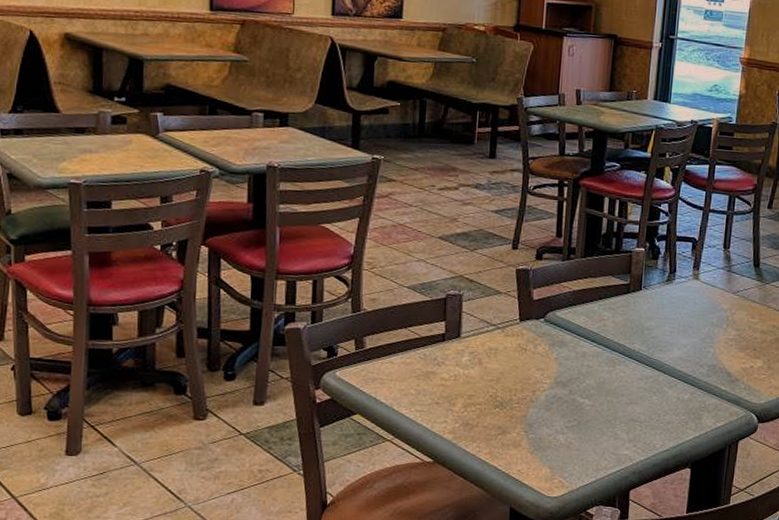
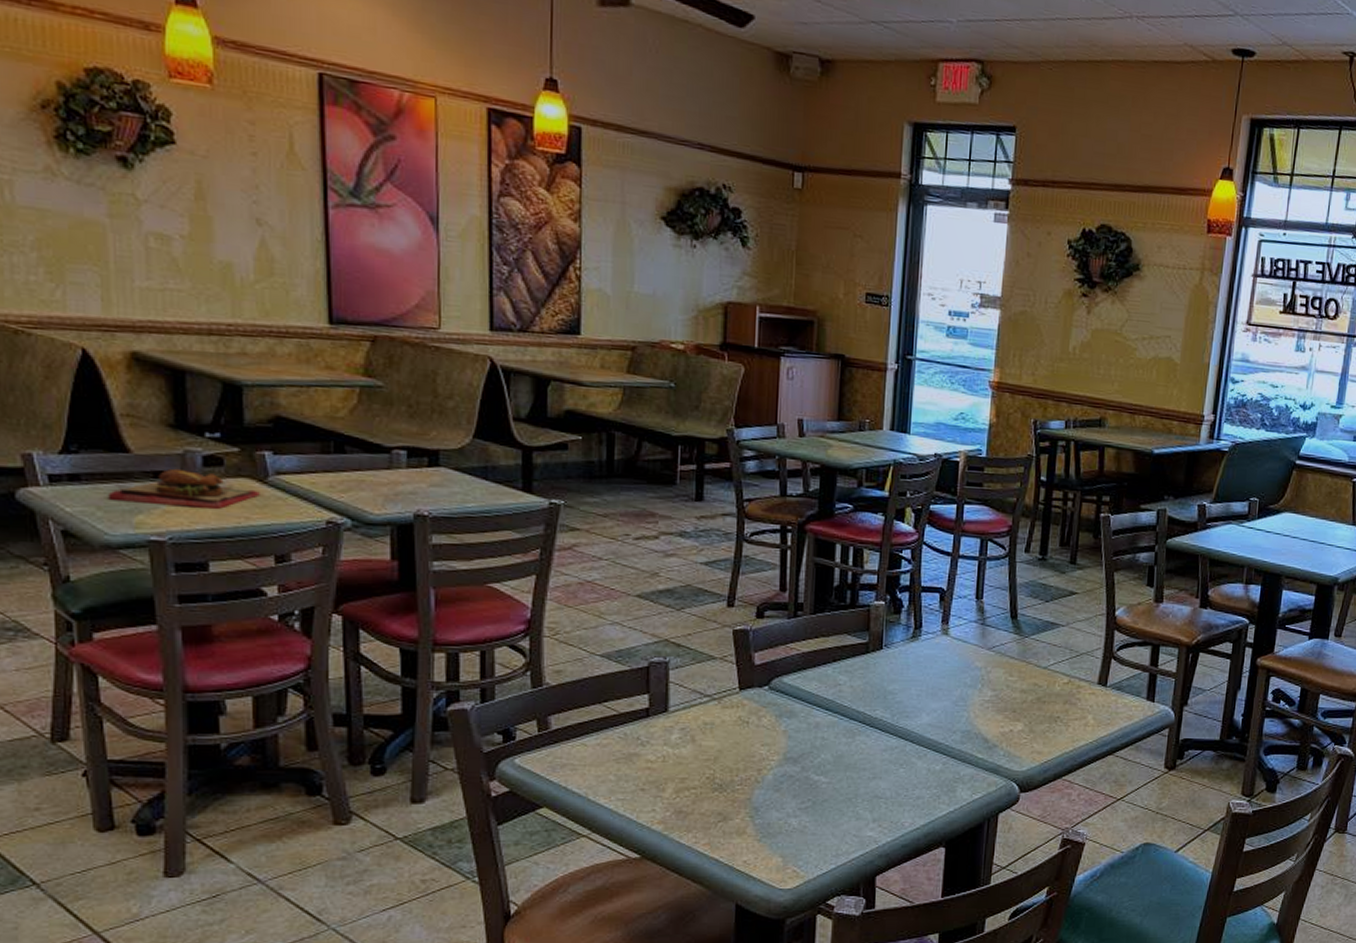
sandwich: none [41,125,152,158] -> present [108,468,260,509]

